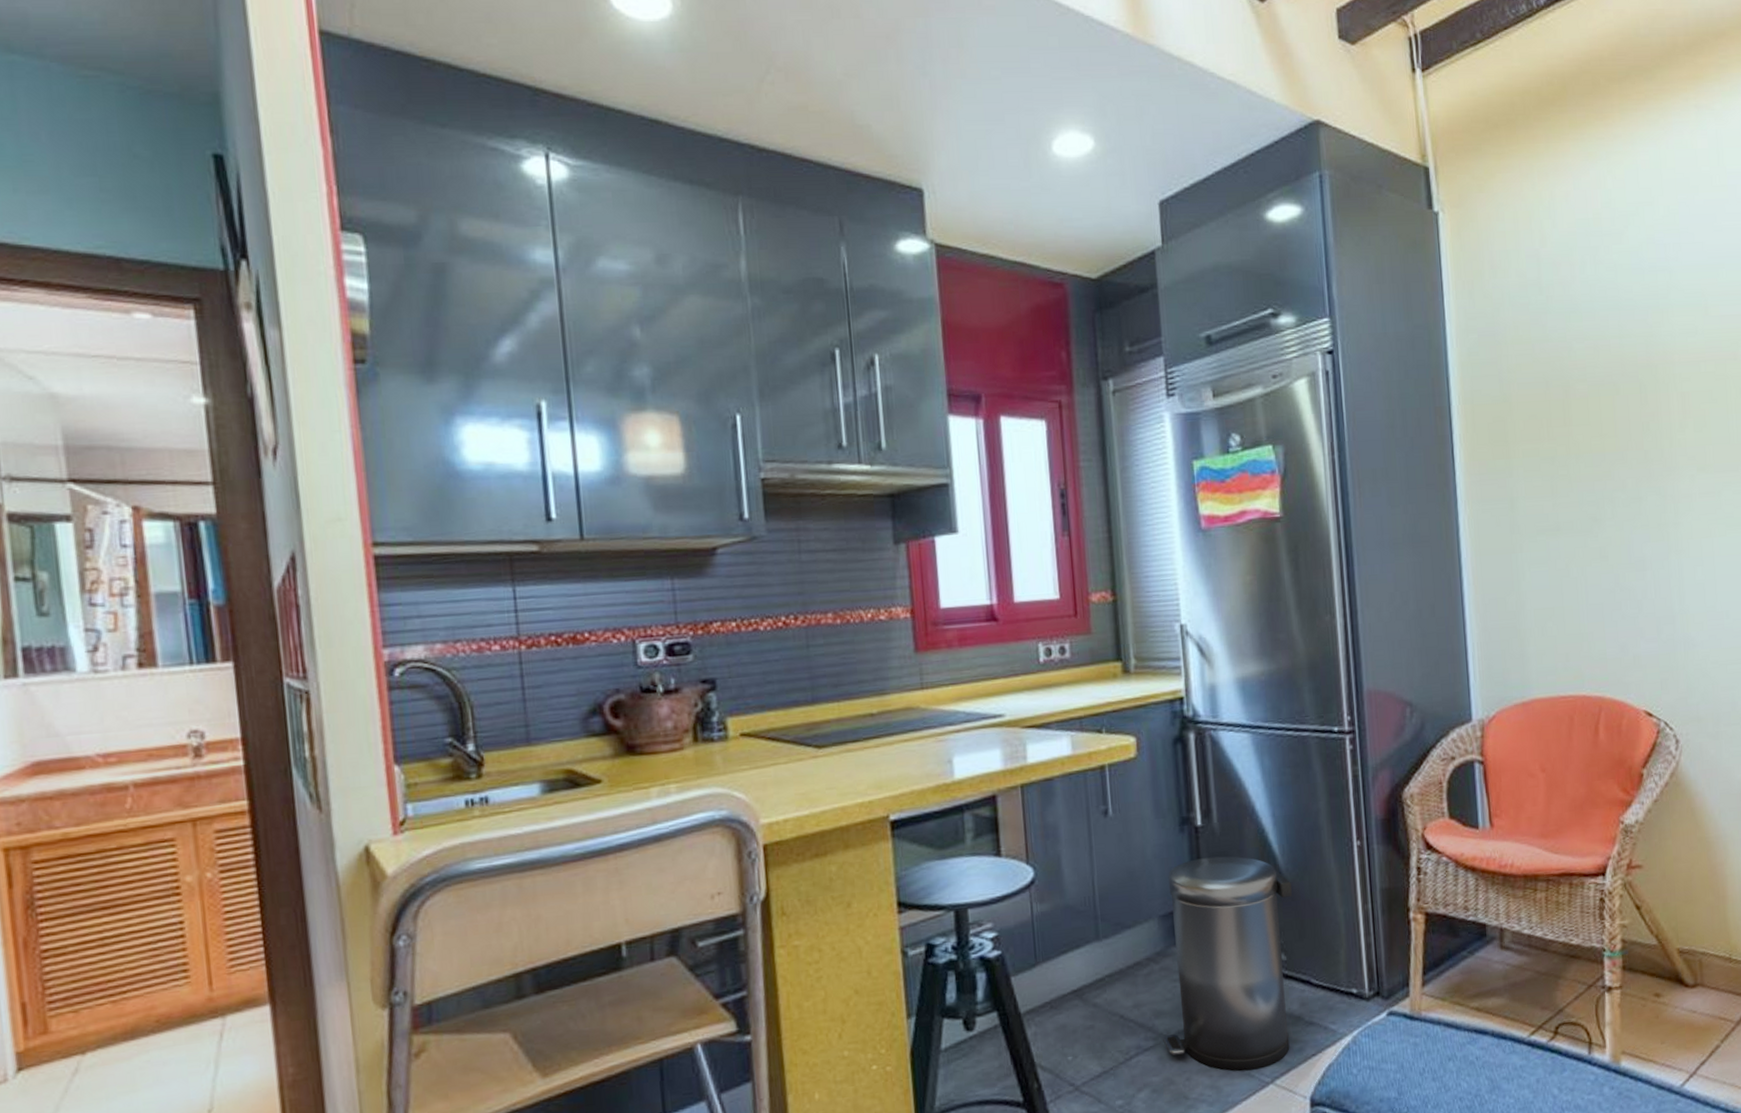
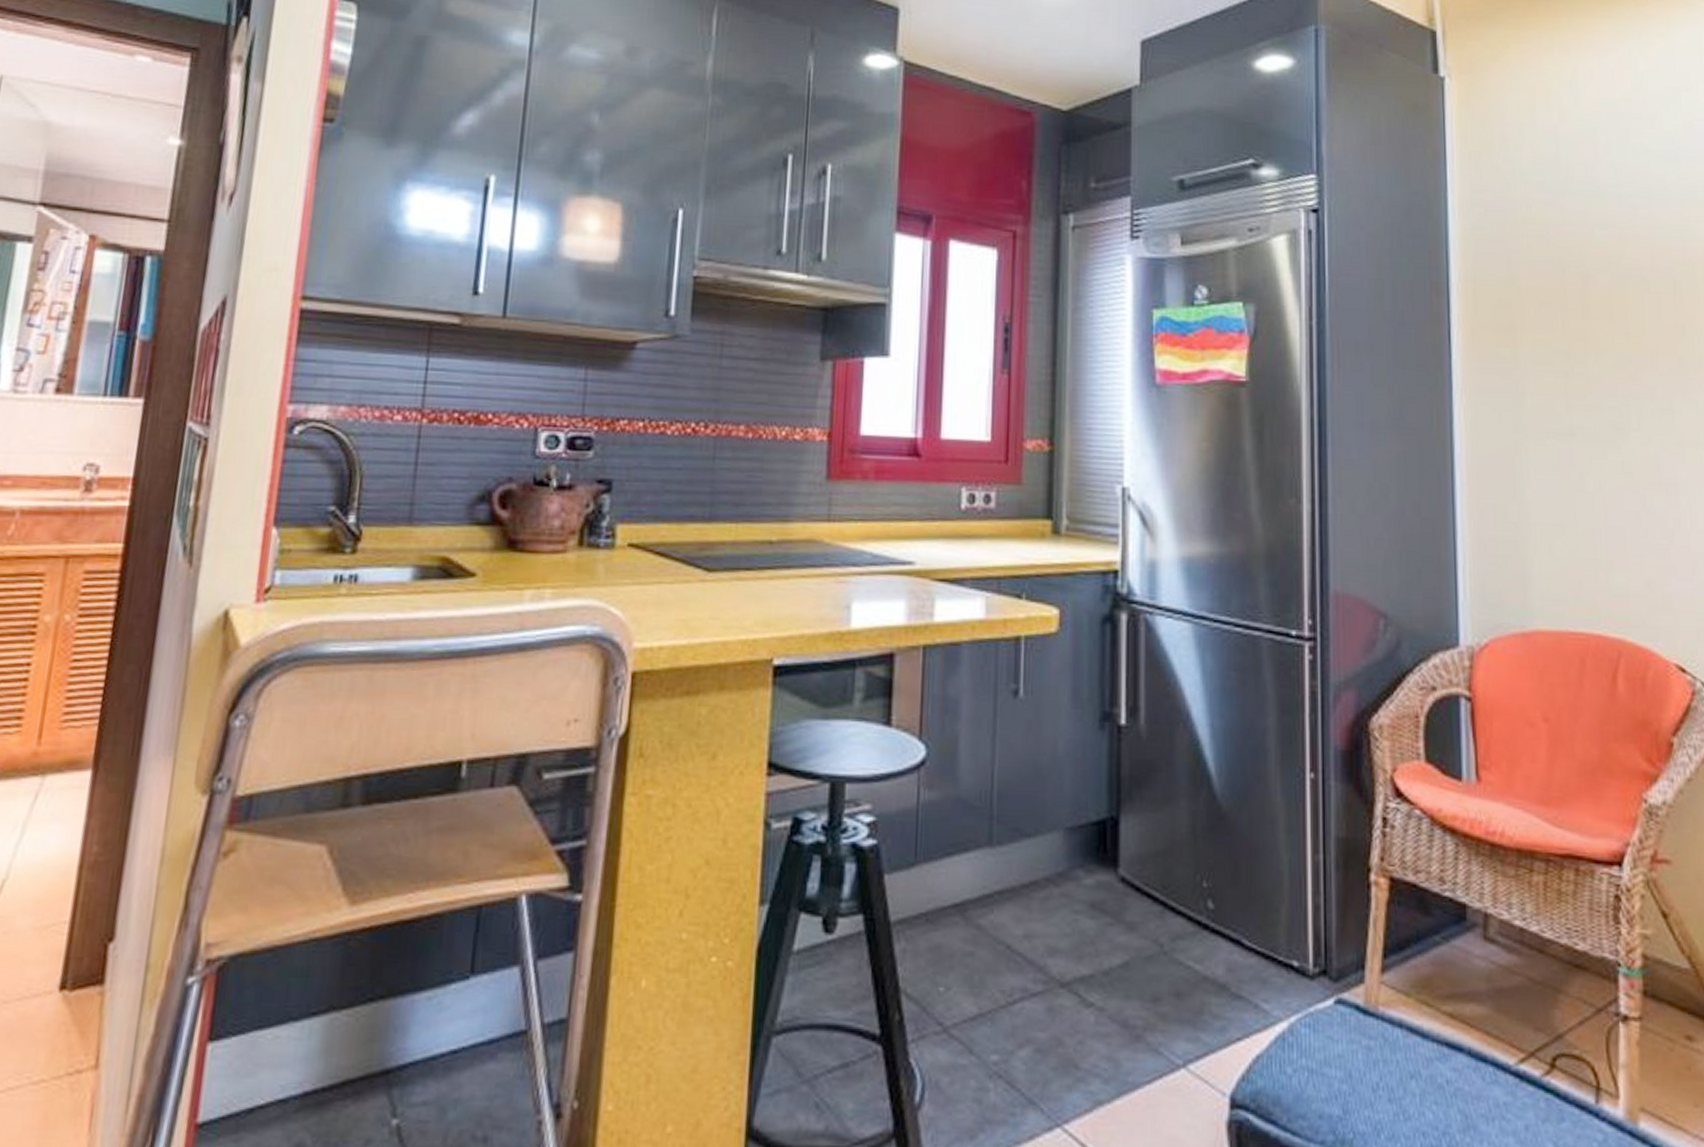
pedal bin: present [1163,856,1292,1071] -> none [1055,765,1227,1045]

